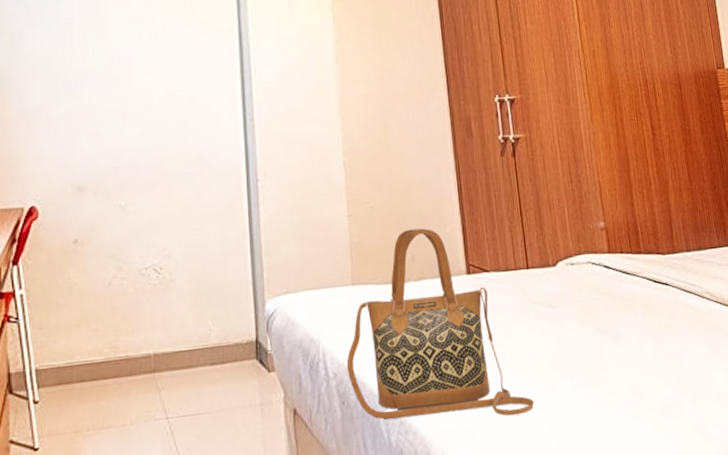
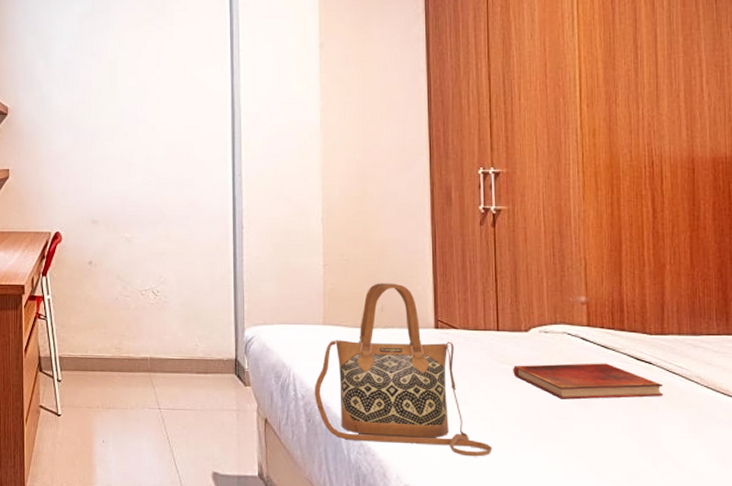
diary: none [545,290,682,335] -> present [513,363,664,400]

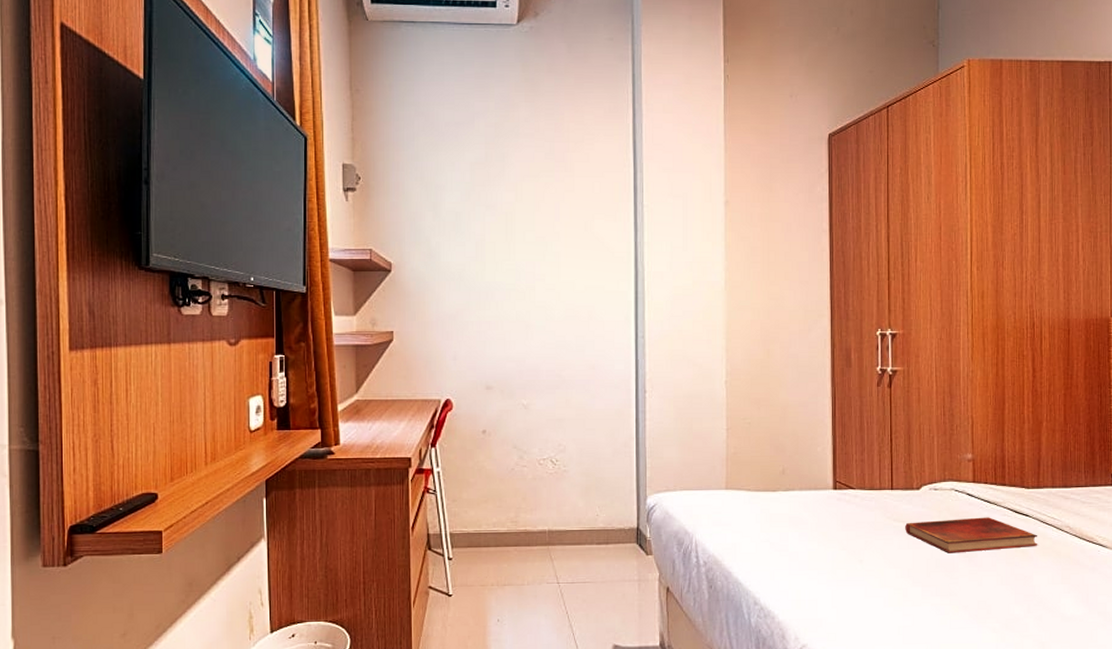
handbag: present [314,283,492,457] -> none [716,445,885,614]

